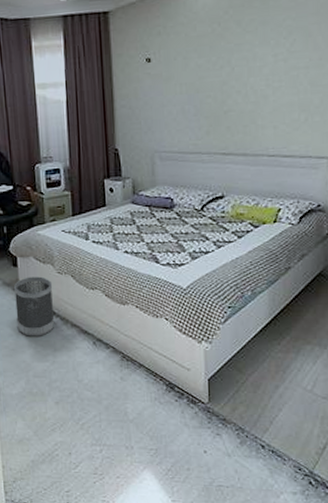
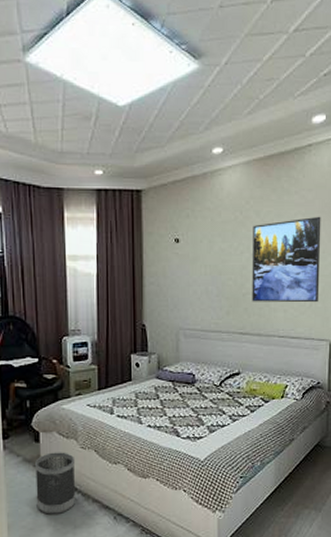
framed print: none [233,19,317,120] -> present [252,216,321,303]

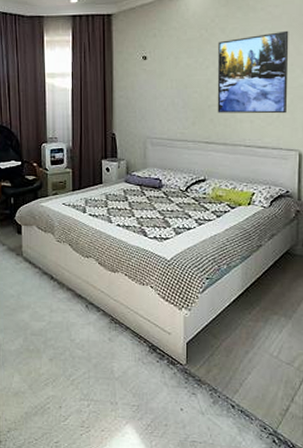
wastebasket: present [34,452,76,515] -> none [17,244,53,298]

